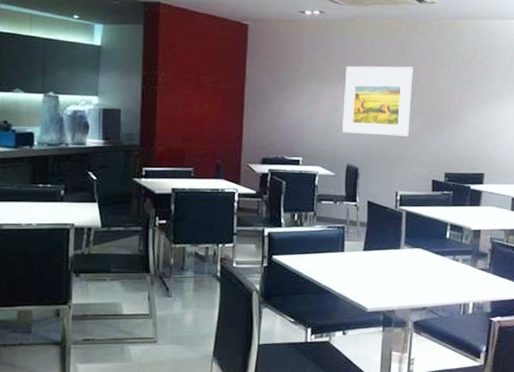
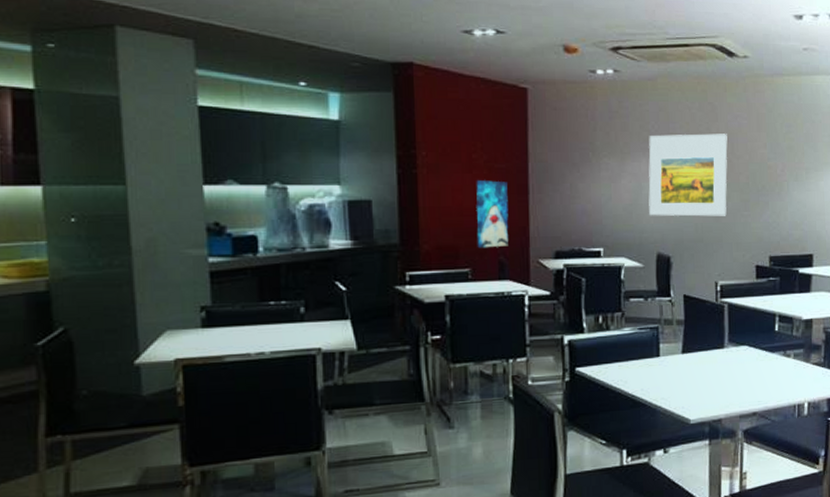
wall art: none [200,97,227,152] -> present [476,180,509,249]

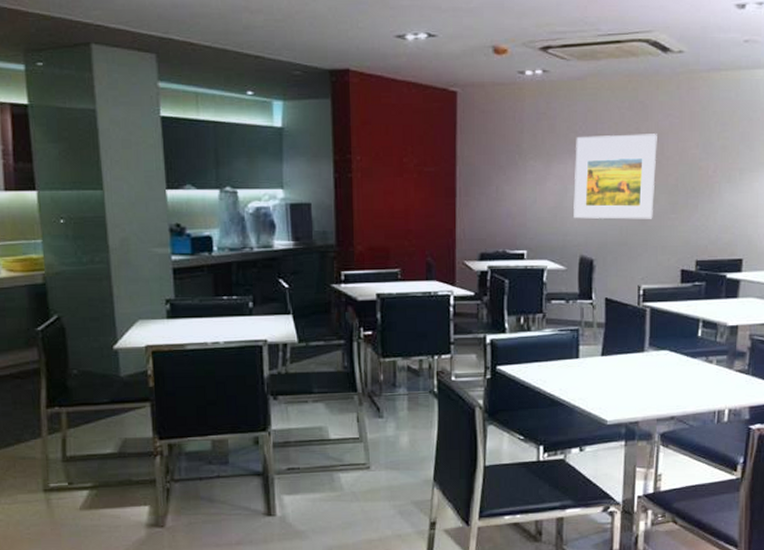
wall art: present [476,180,509,249] -> none [406,184,437,250]

